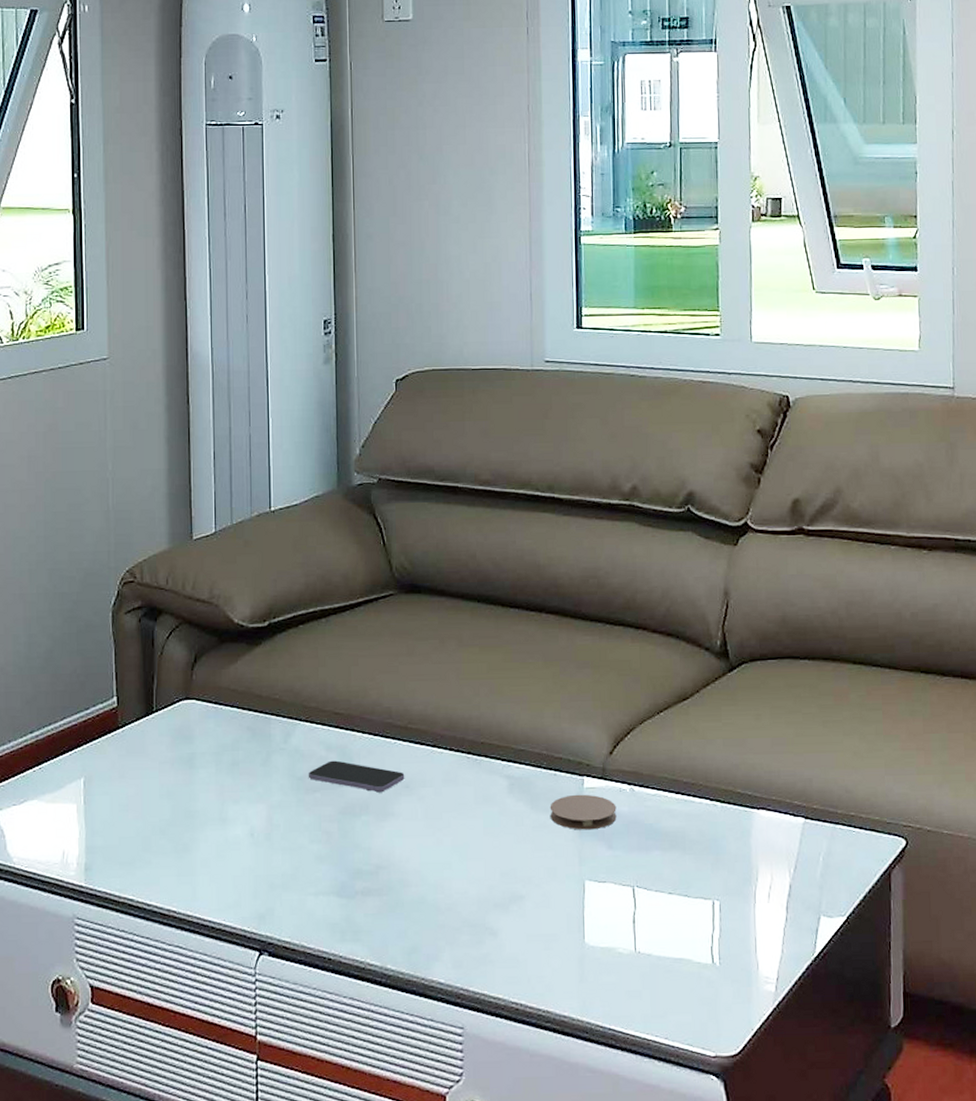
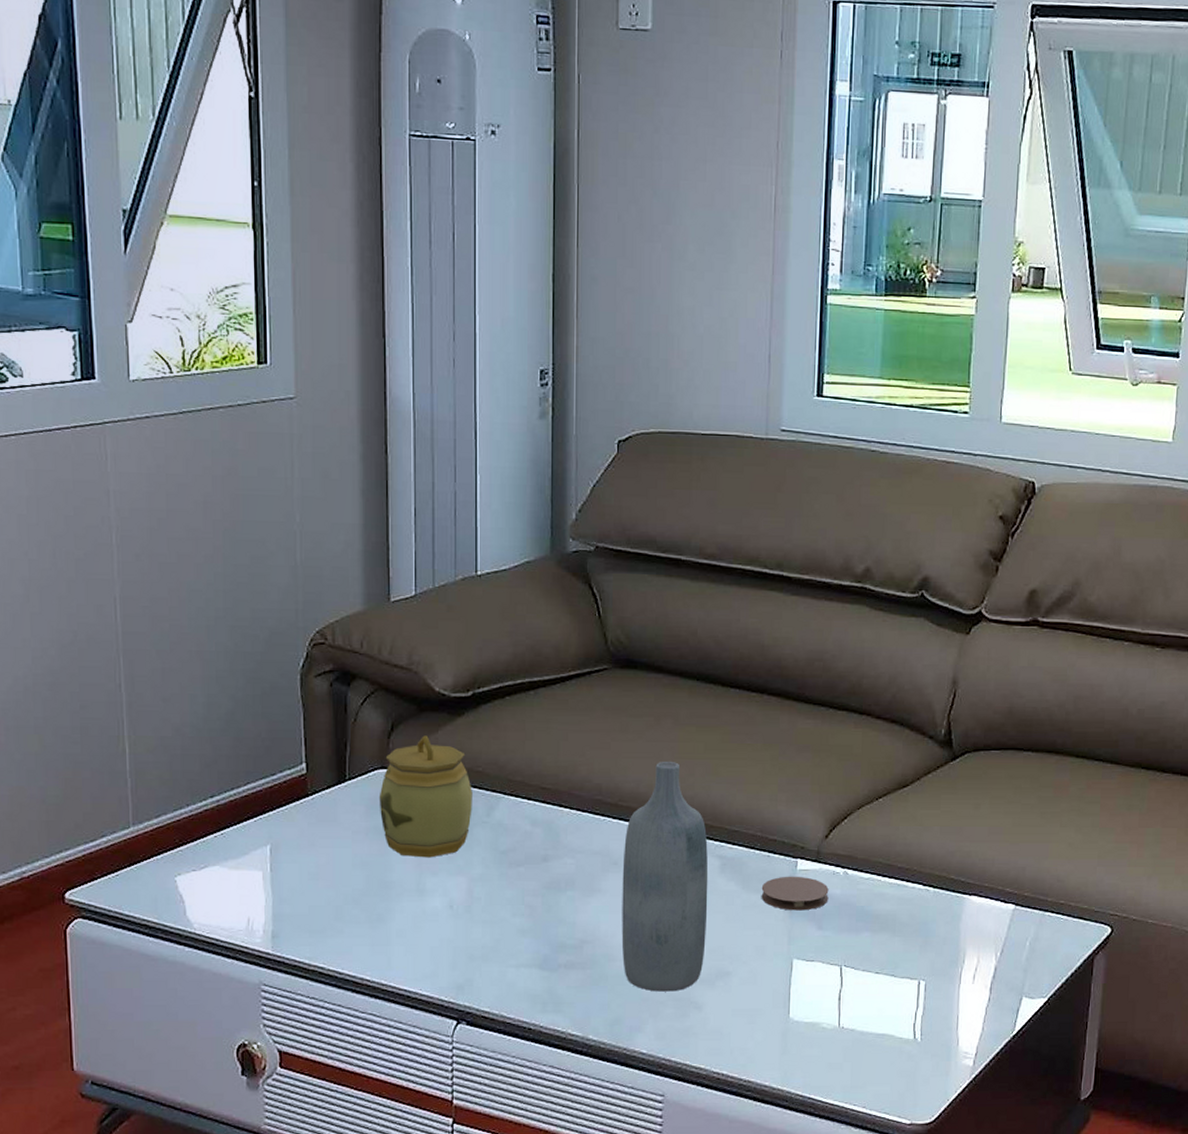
jar: none [183,666,270,786] -> present [379,735,472,858]
smartphone: present [308,760,405,793] -> none [511,835,613,869]
bottle: none [414,682,499,918] -> present [621,761,709,992]

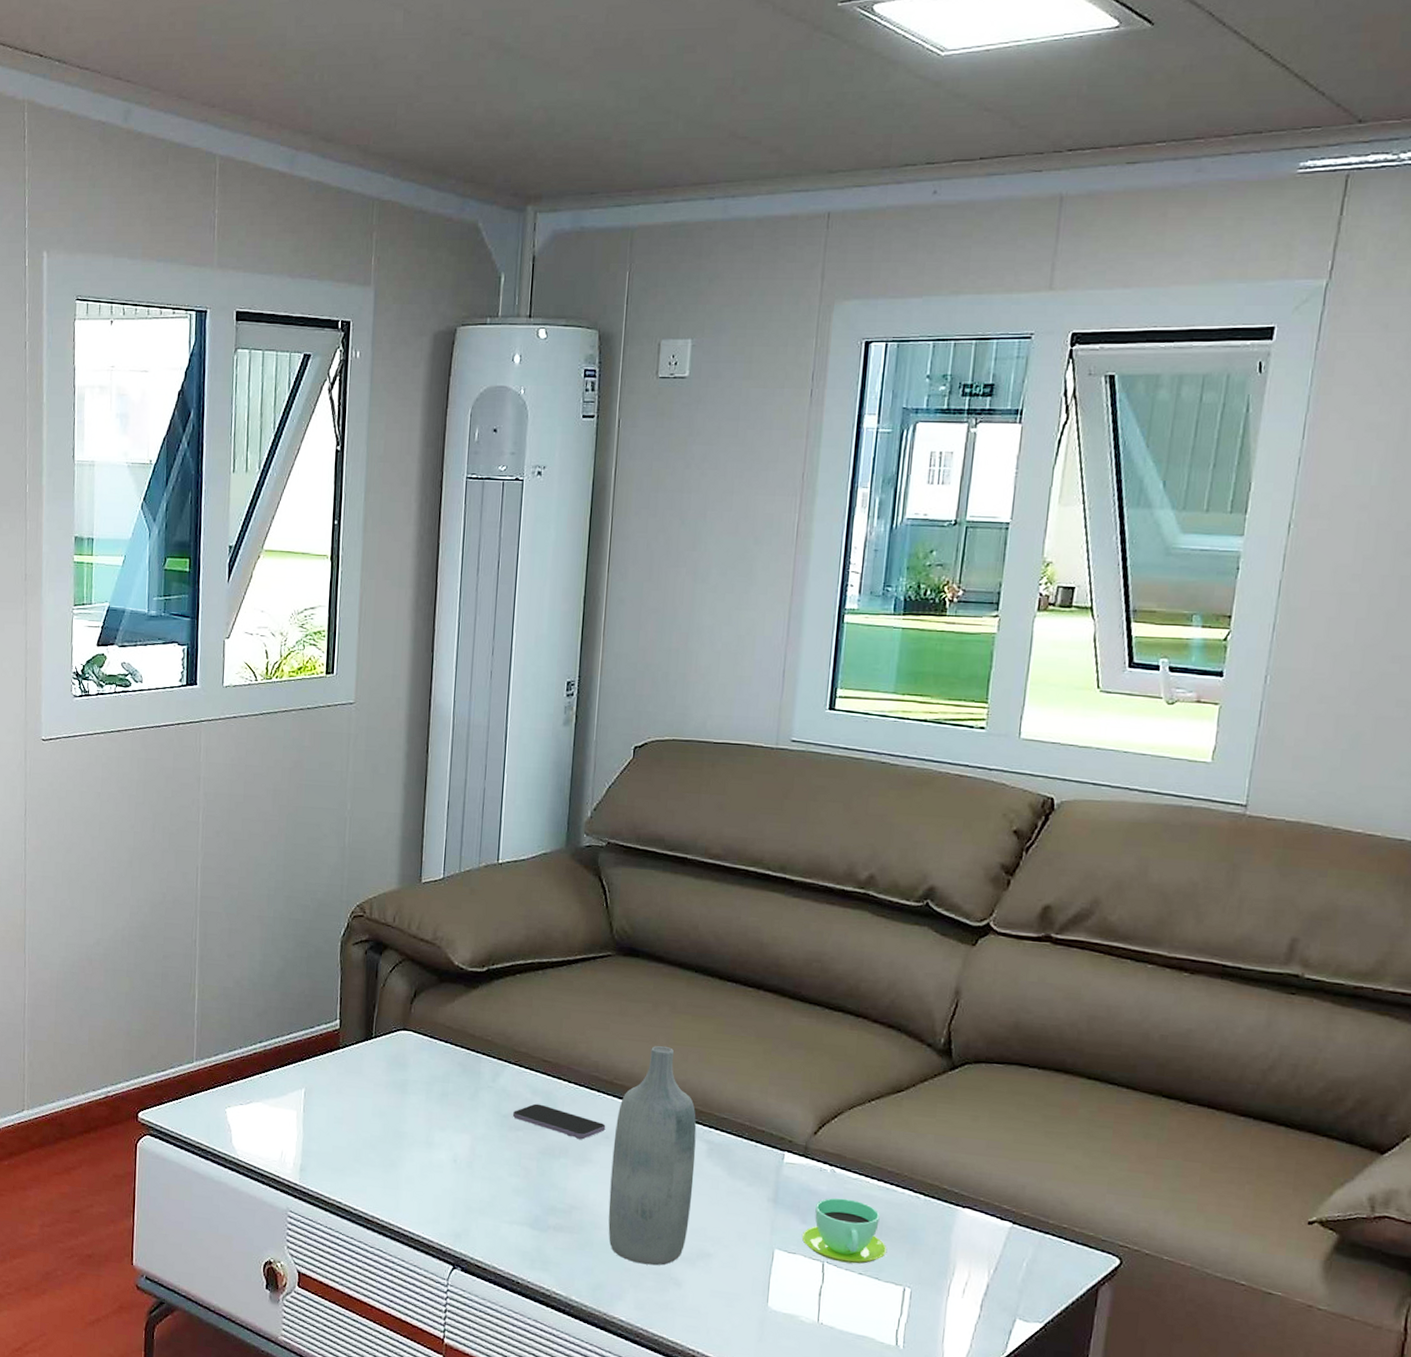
jar: present [379,735,472,858] -> none [399,1004,481,1115]
smartphone: none [511,835,613,869] -> present [512,1103,606,1140]
coaster: present [761,876,829,911] -> none [746,1167,815,1203]
cup: none [818,900,902,964] -> present [801,1197,888,1264]

